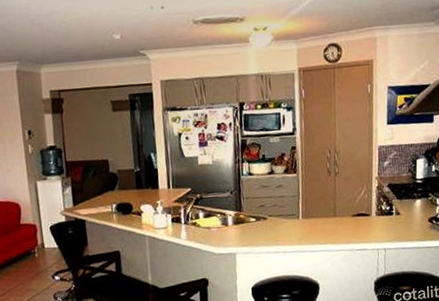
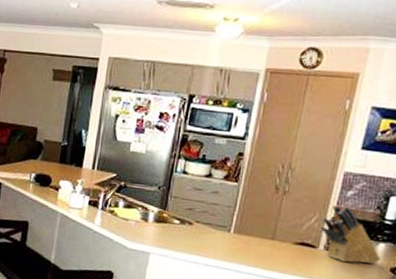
knife block: none [369,175,420,223] -> present [320,206,381,264]

